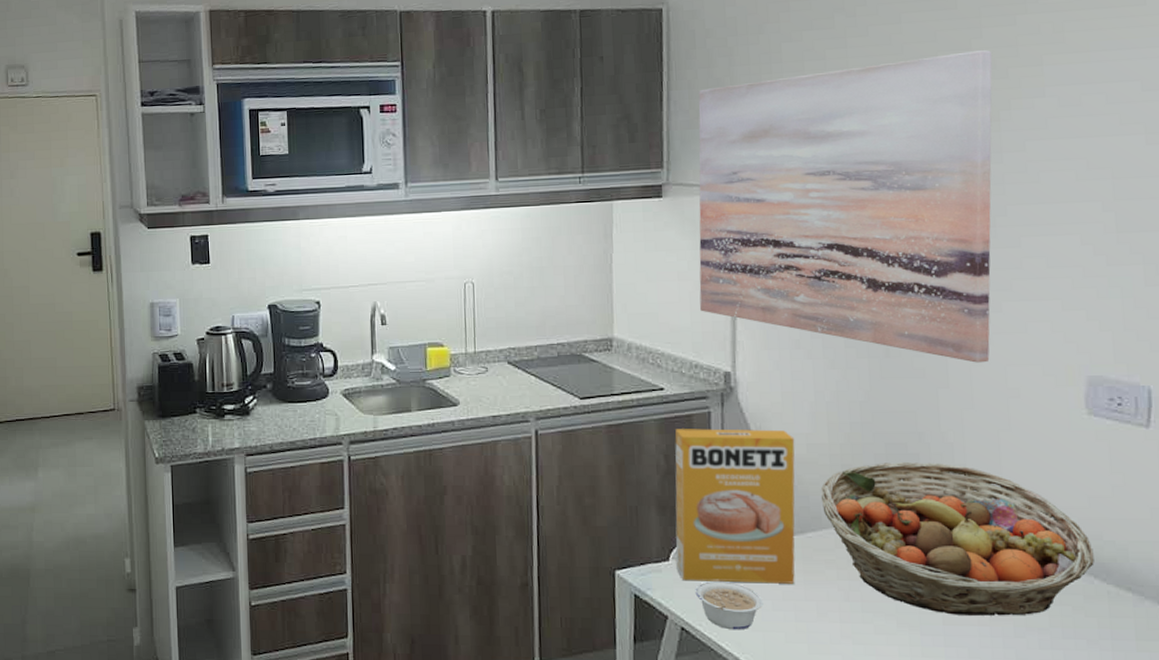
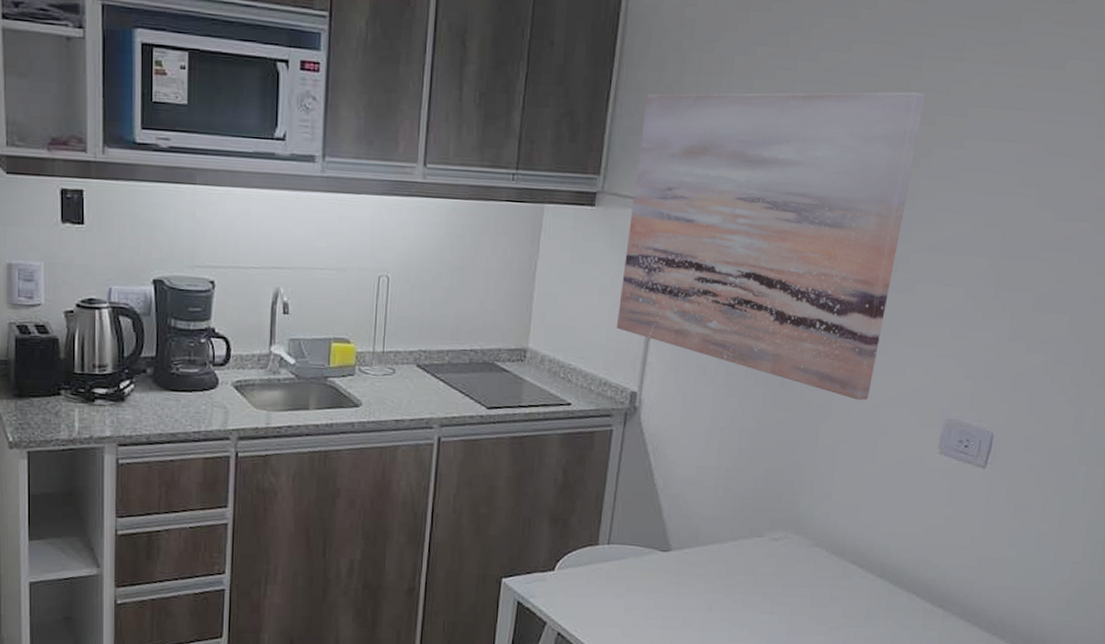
box: present [675,429,795,584] -> none [560,444,687,595]
legume: present [695,580,764,630] -> none [575,590,636,636]
fruit basket: present [820,461,1094,616] -> none [701,487,920,627]

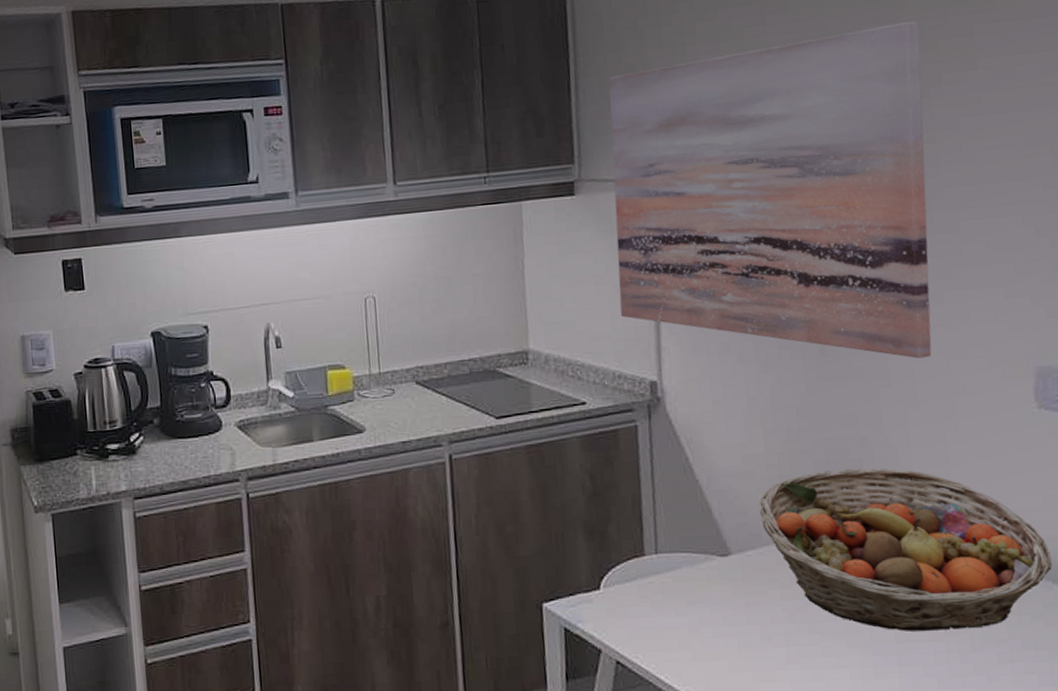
fruit basket: none [701,487,920,627] -> present [758,468,1052,631]

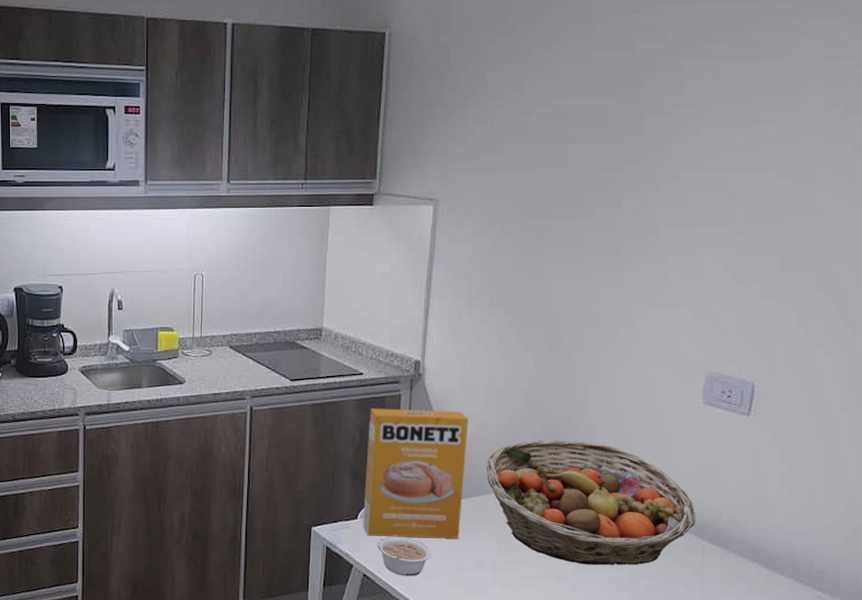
box: none [600,441,736,610] -> present [363,408,469,539]
wall art: present [608,21,932,359] -> none [399,90,661,359]
legume: none [629,608,703,661] -> present [377,535,432,577]

